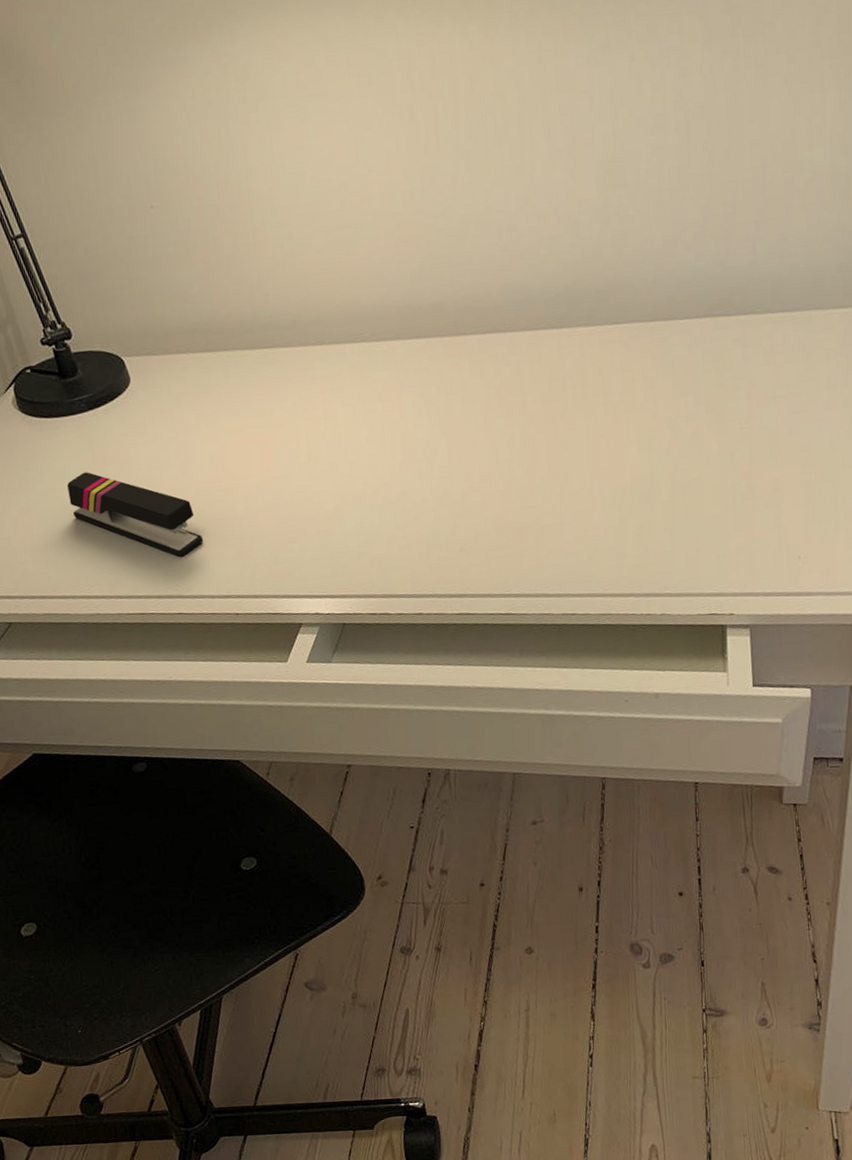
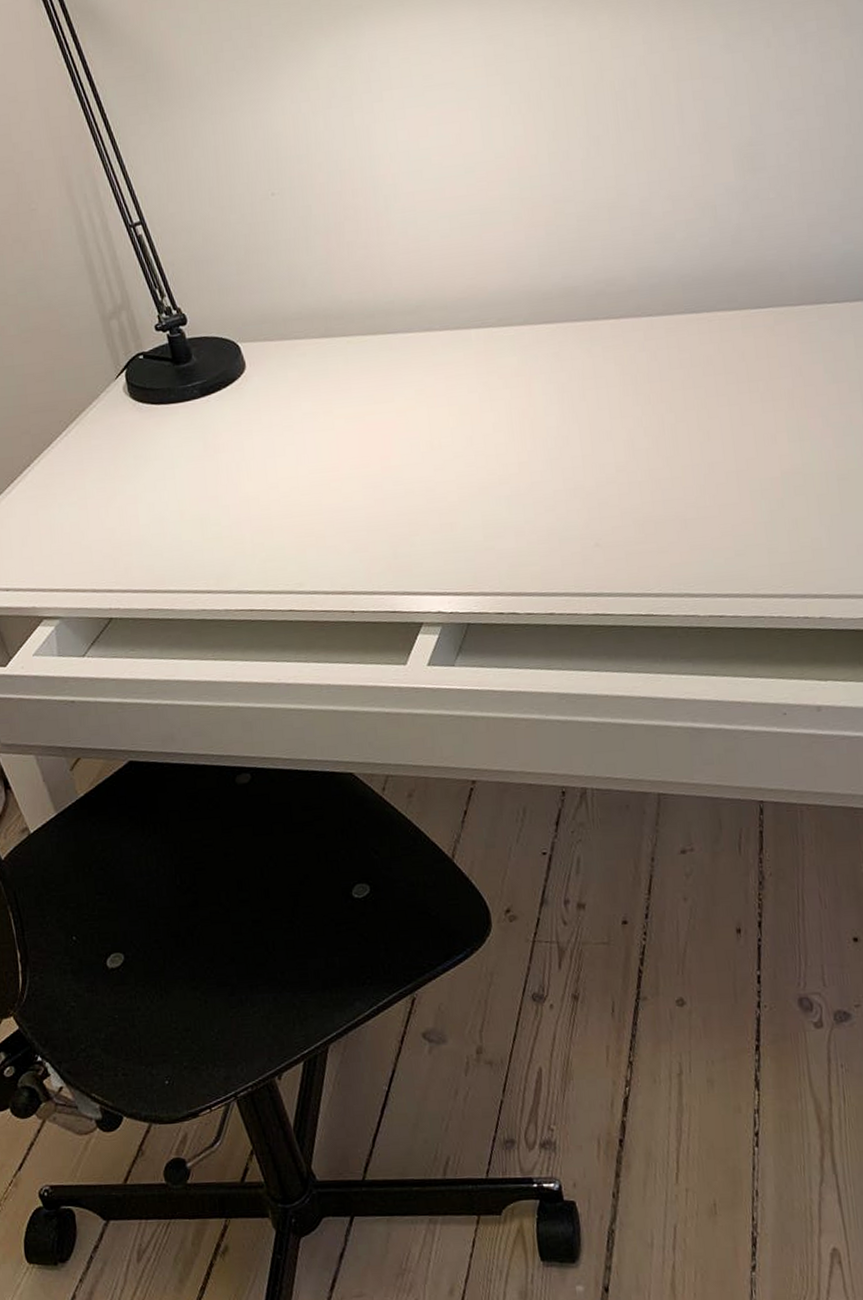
stapler: present [67,472,204,557] -> none [176,460,319,550]

